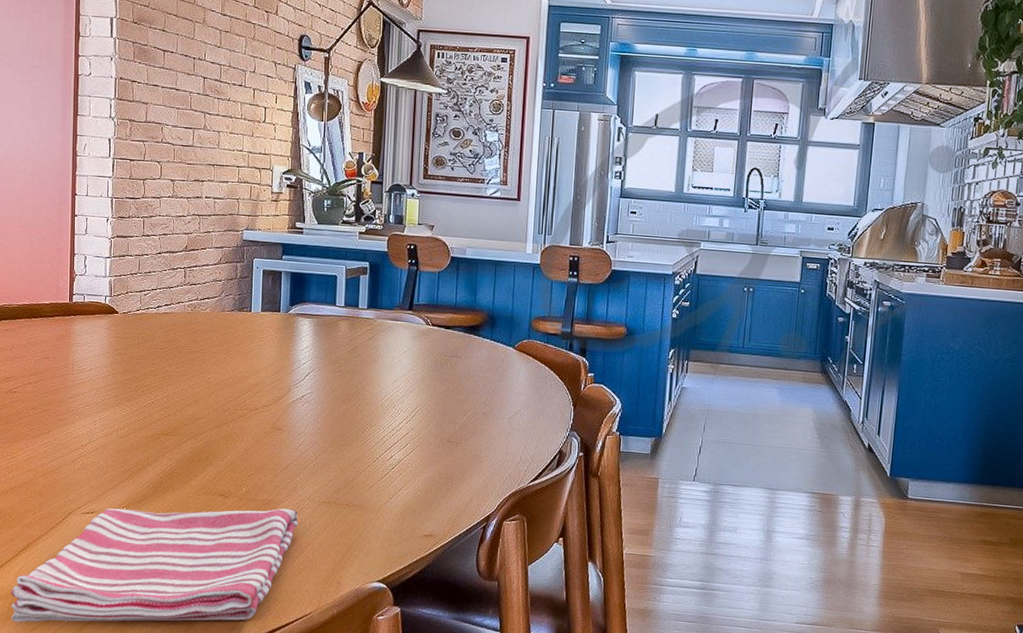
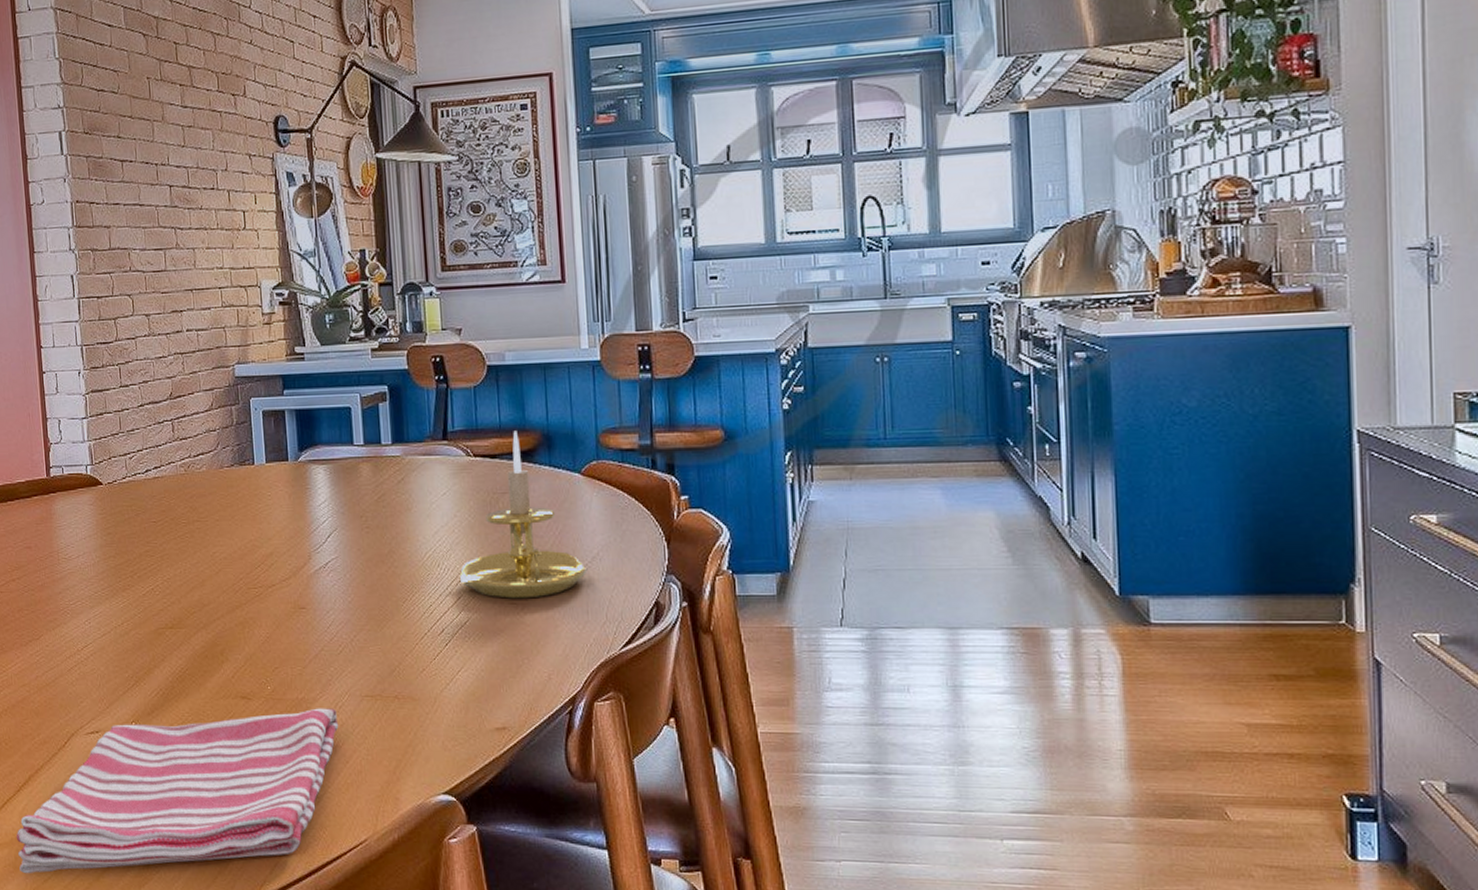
candle holder: none [410,309,511,439] -> present [460,430,588,599]

